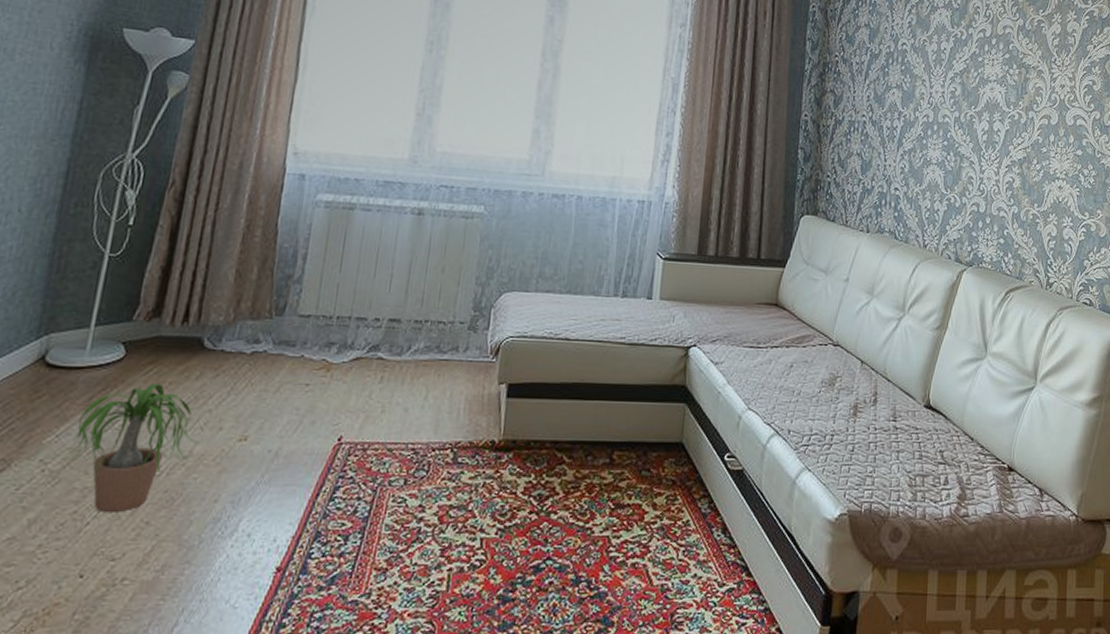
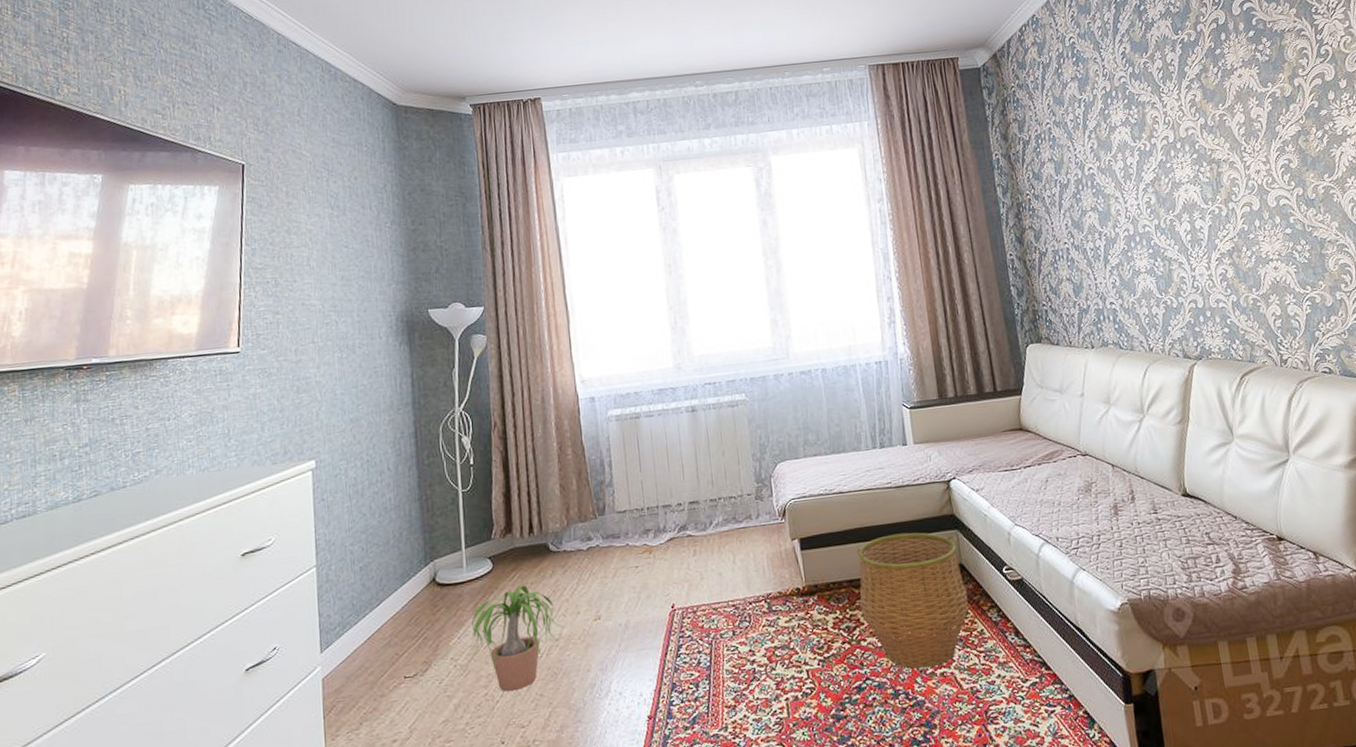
basket: none [559,396,682,556] -> present [855,532,969,669]

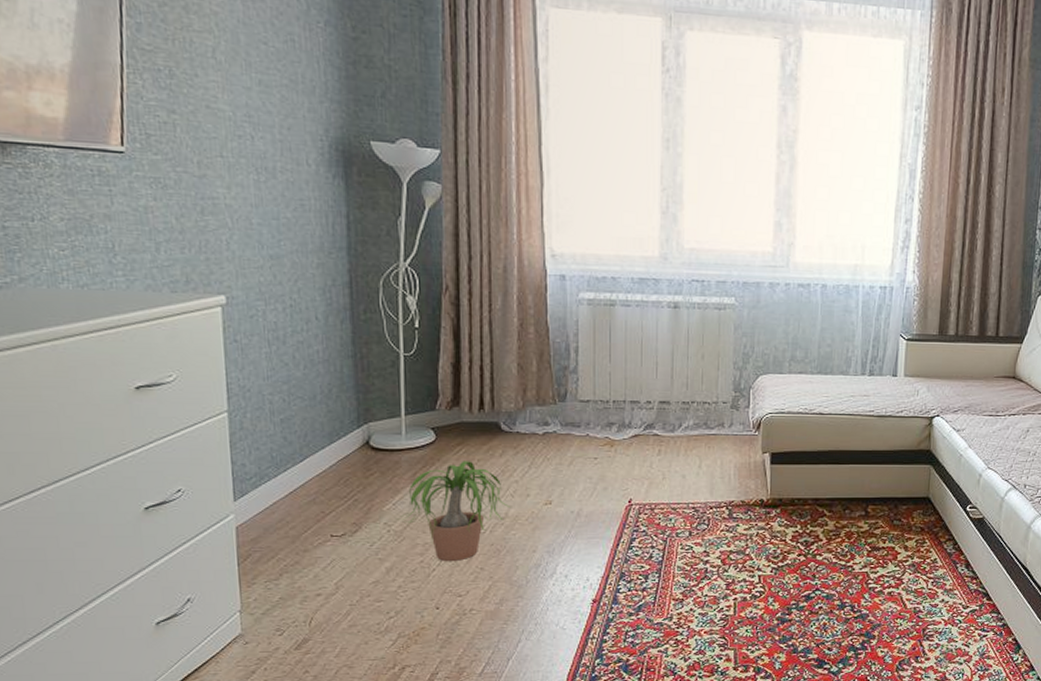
basket: present [855,532,969,669] -> none [822,461,929,587]

